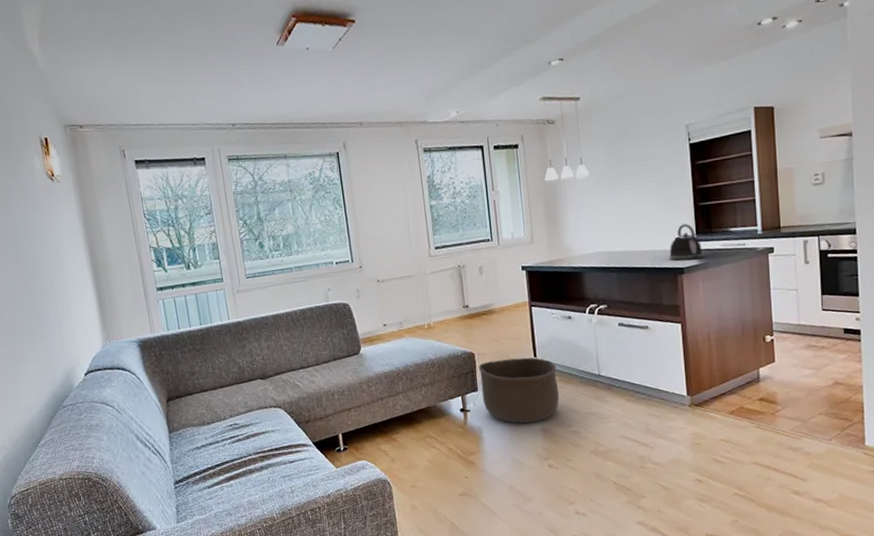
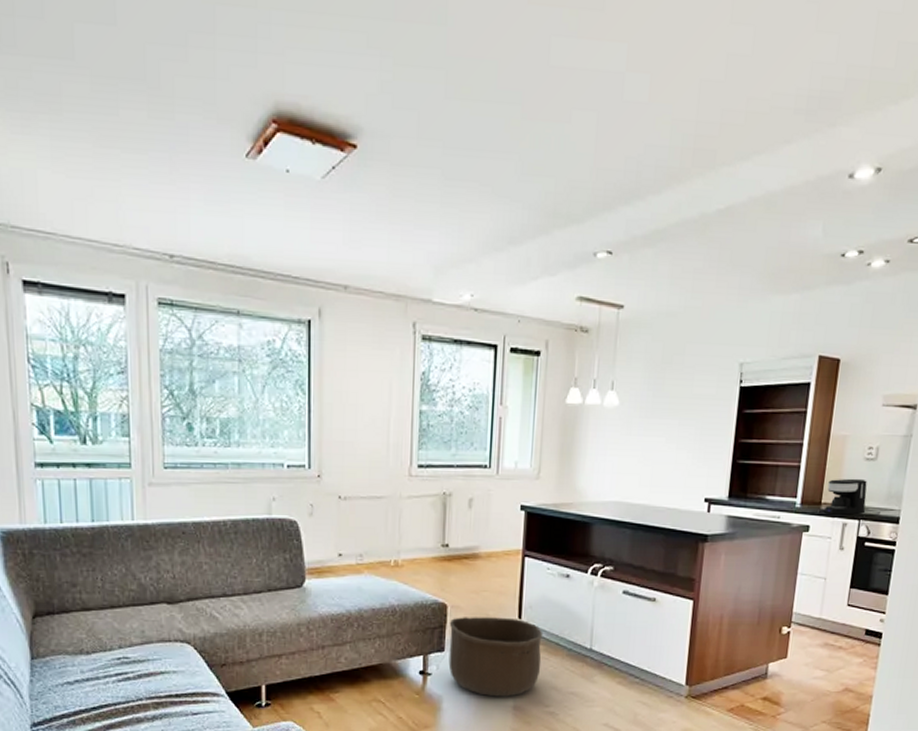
kettle: present [669,223,704,261] -> none [694,482,732,527]
coffee maker: none [780,201,837,237] -> present [819,478,880,517]

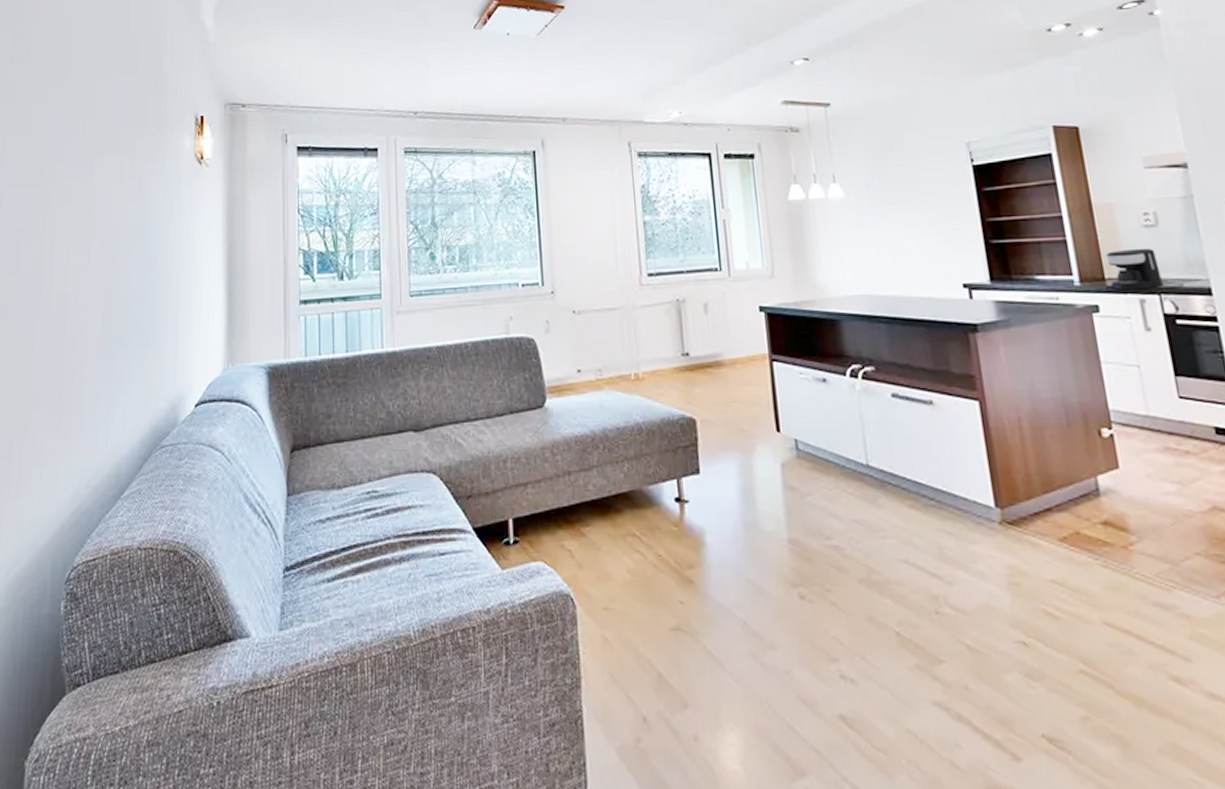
basket: present [448,617,543,697] -> none [700,431,813,528]

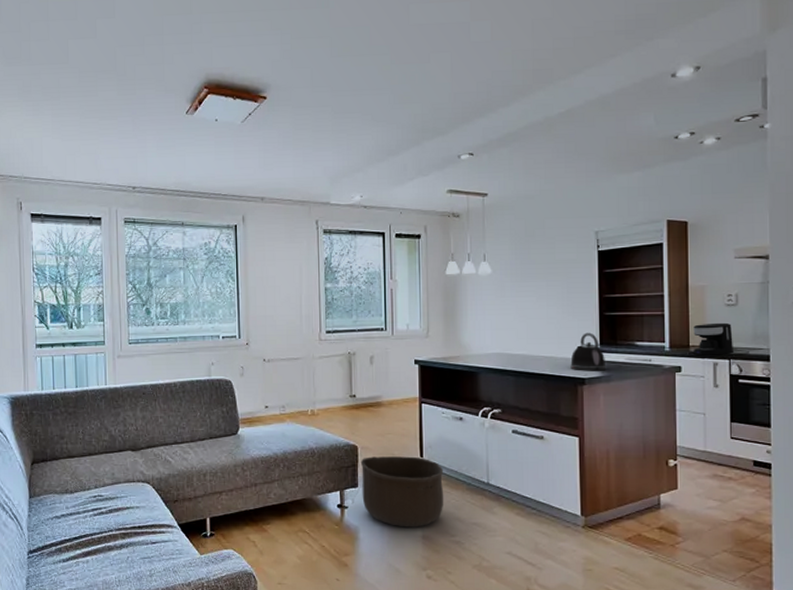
basket: none [700,431,813,528] -> present [360,456,444,527]
kettle: none [955,265,1003,315] -> present [570,332,607,371]

